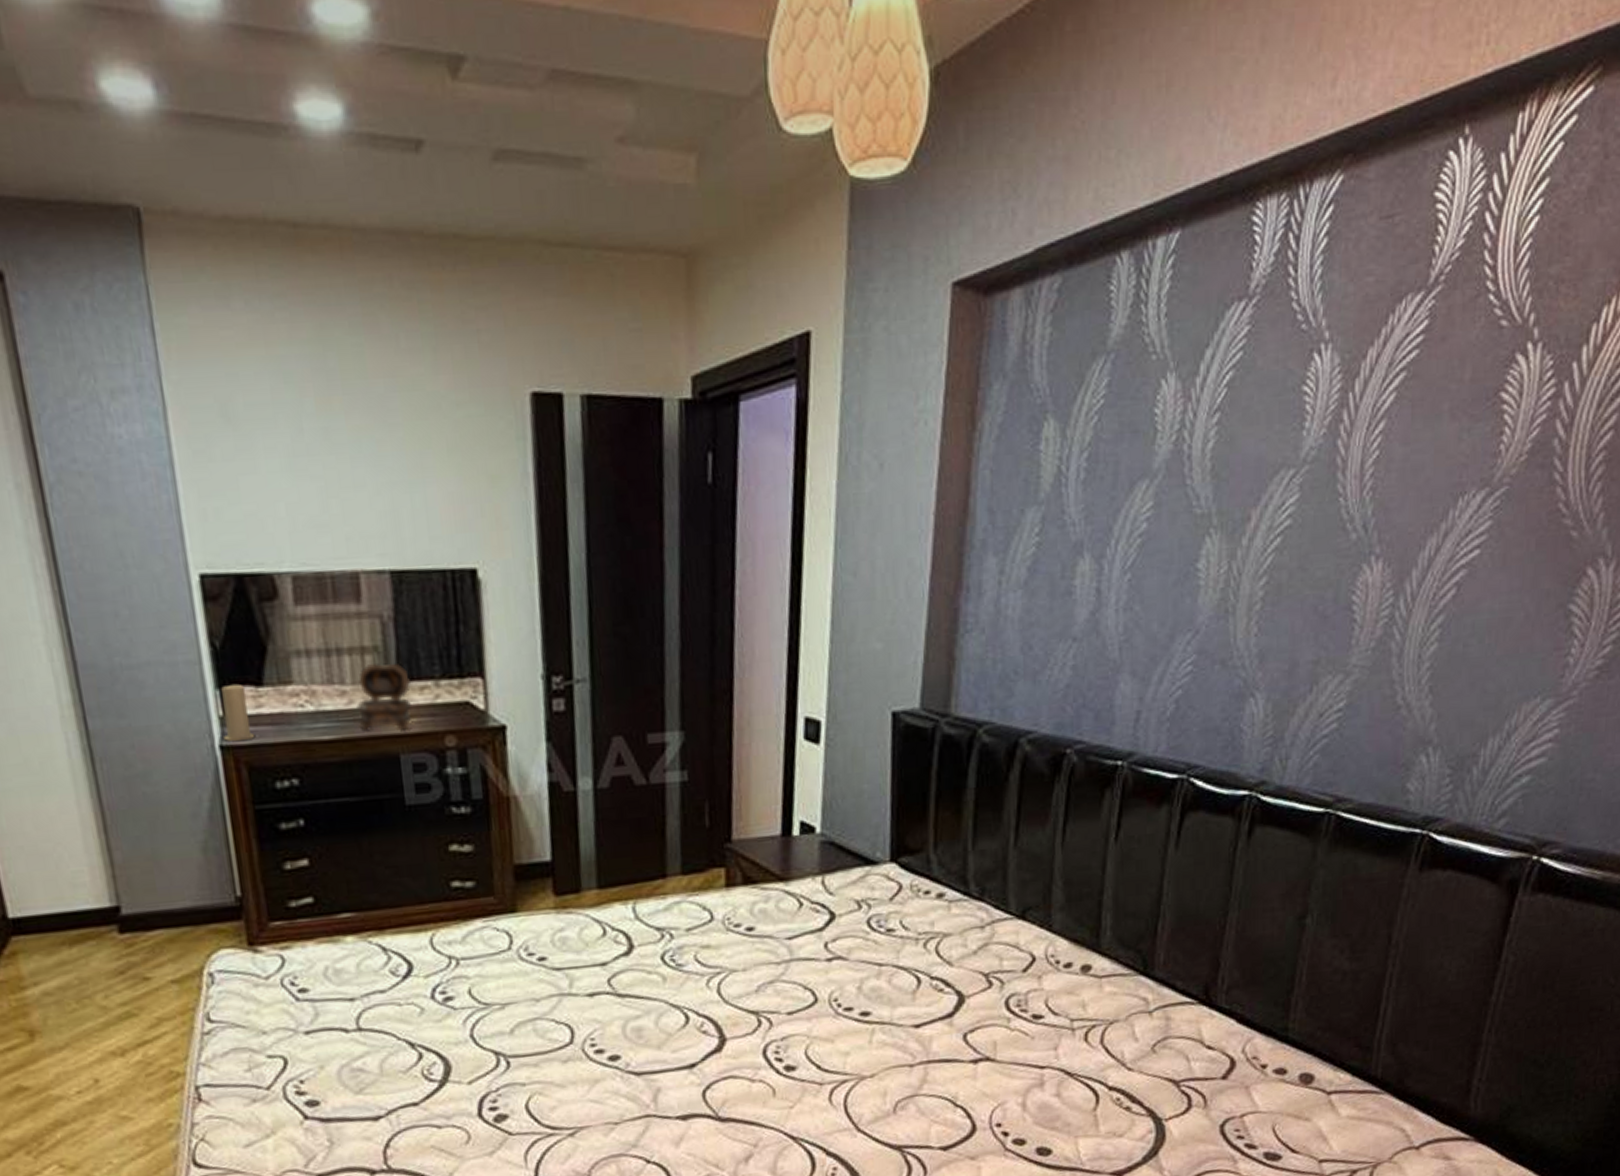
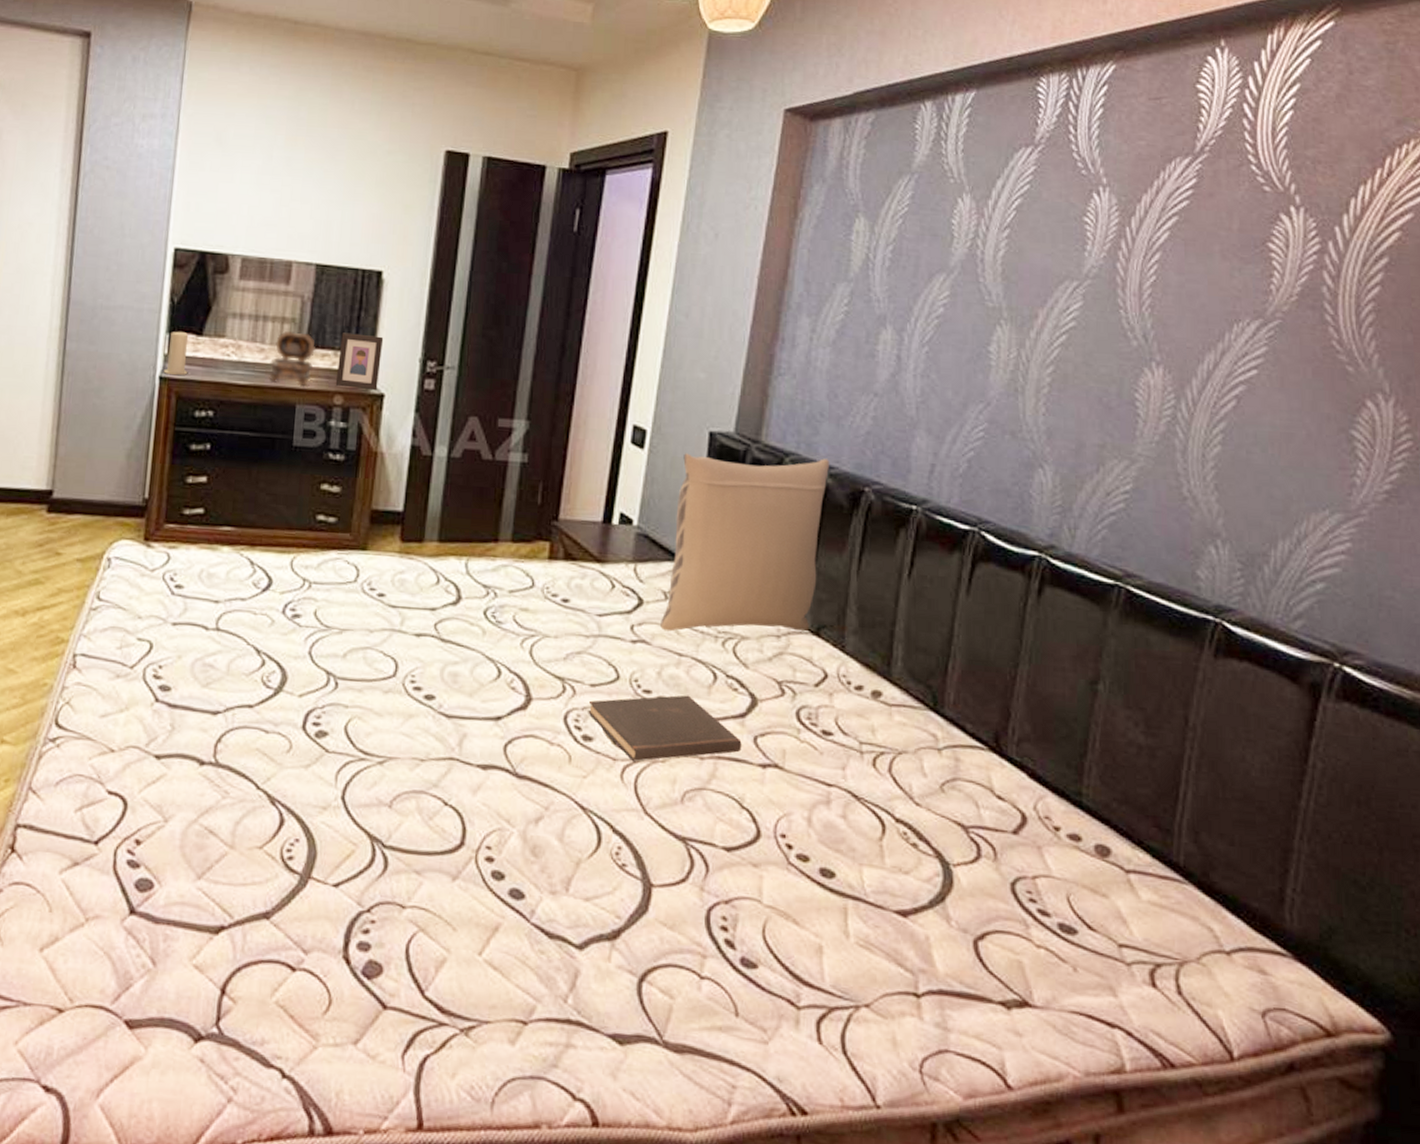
picture frame: none [439,653,497,724] -> present [335,332,384,391]
hardcover book: none [787,1005,951,1082] -> present [588,695,742,761]
pillow: none [856,723,1028,943] -> present [660,453,830,632]

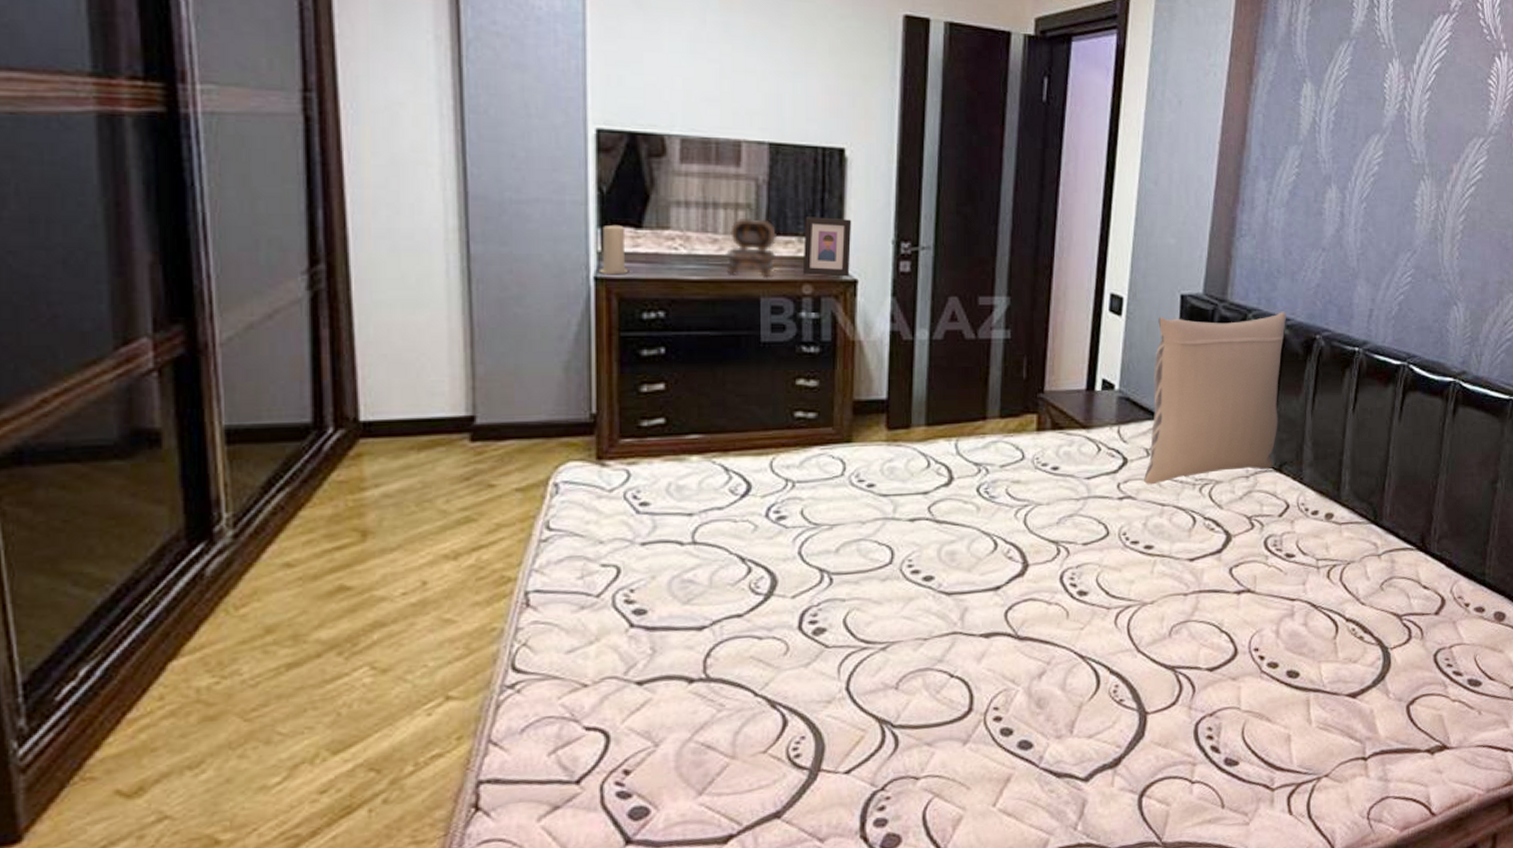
hardcover book: present [588,695,742,761] -> none [1082,540,1219,607]

